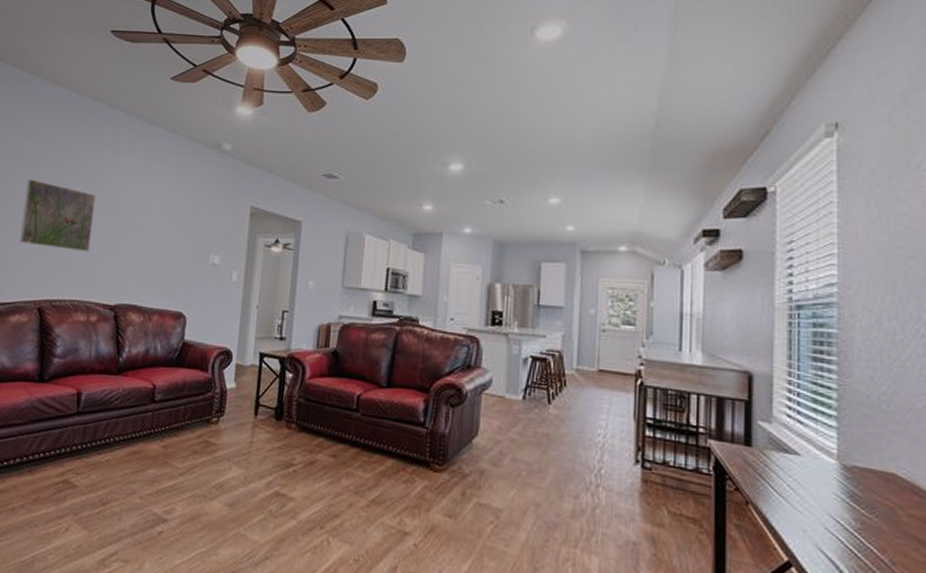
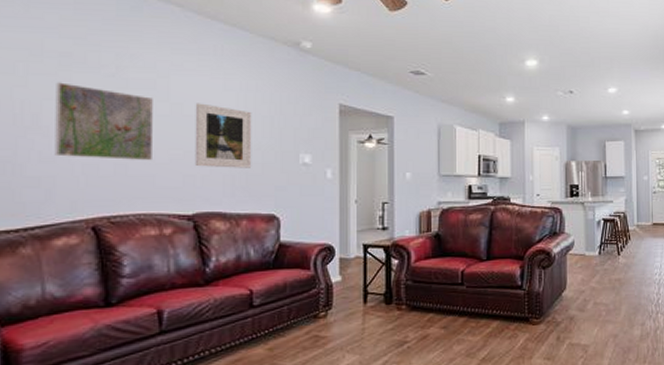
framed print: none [121,201,173,265] -> present [194,103,252,168]

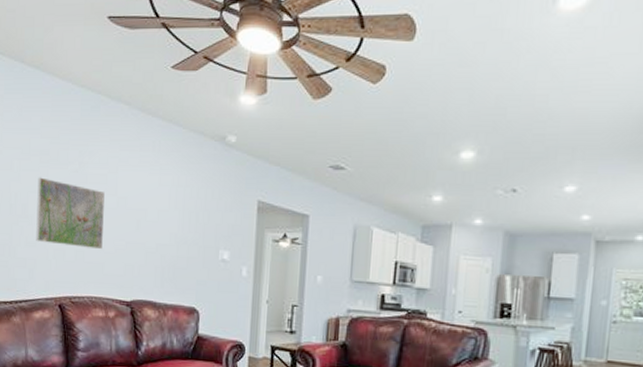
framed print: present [194,103,252,168] -> none [133,197,181,261]

